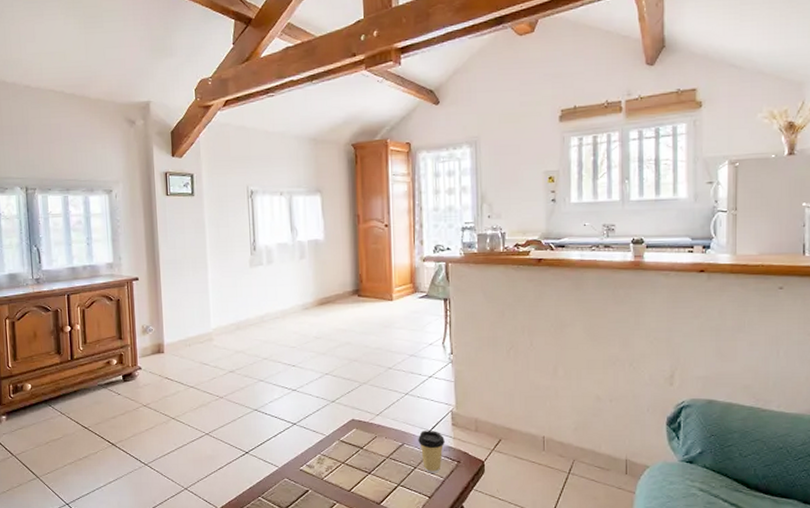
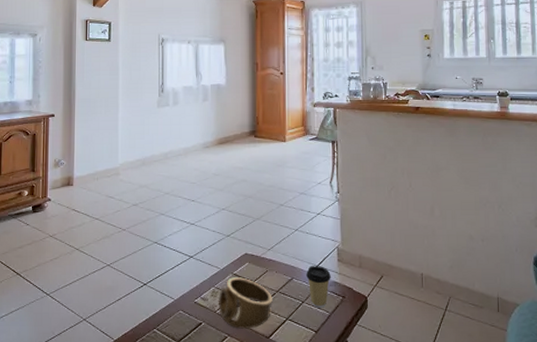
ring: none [324,444,383,495] -> present [218,277,272,329]

